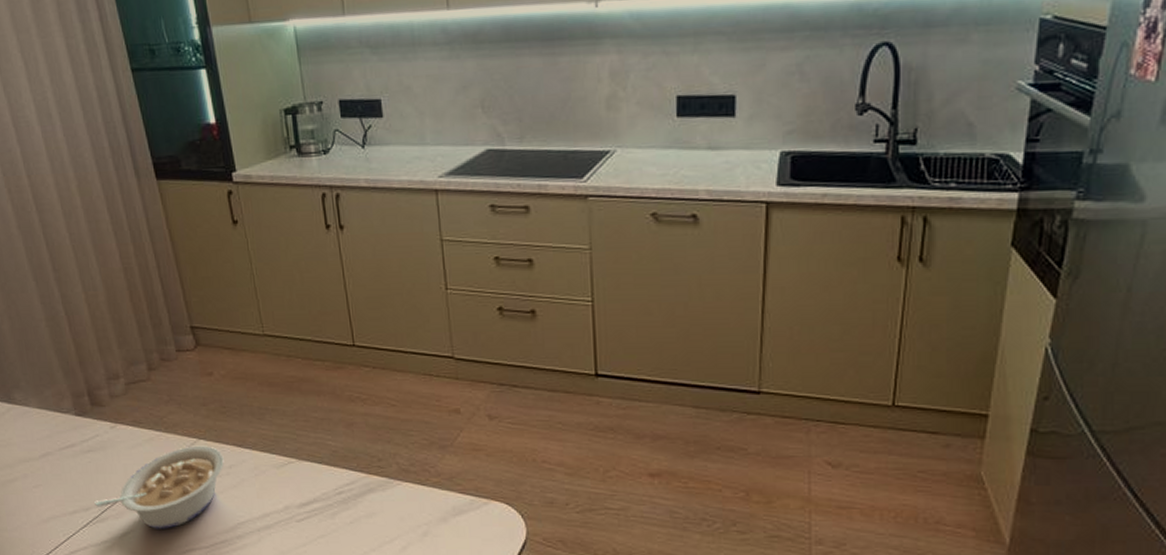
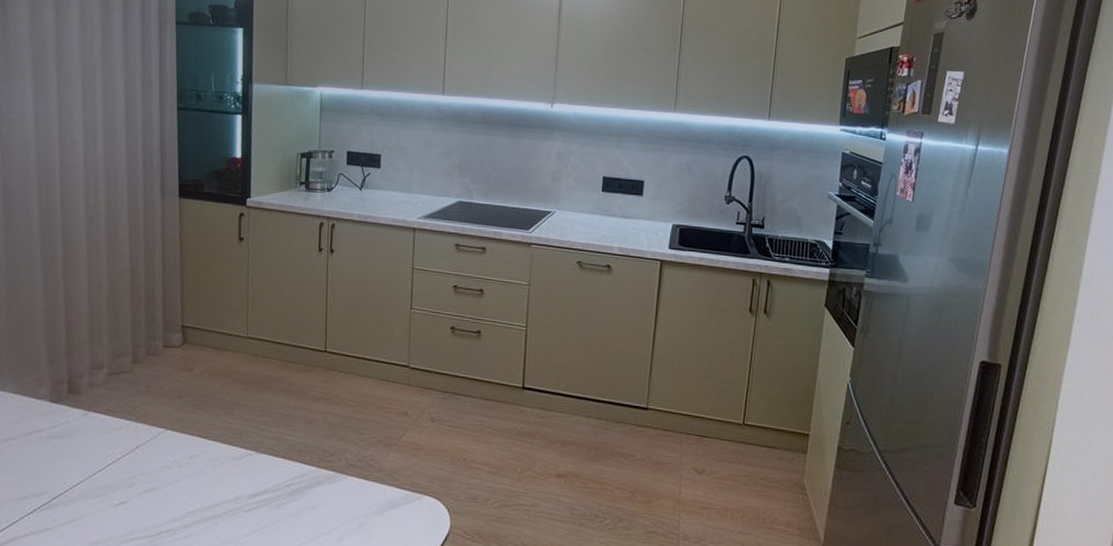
legume: present [94,445,225,529] -> none [47,435,187,517]

